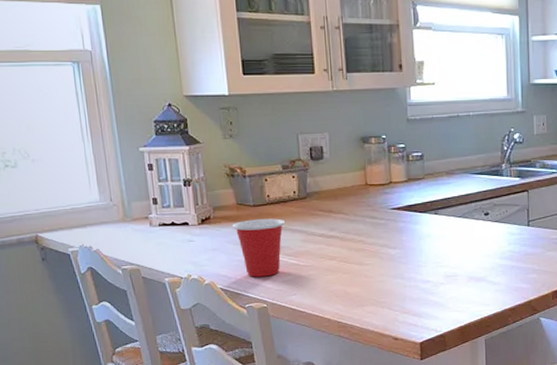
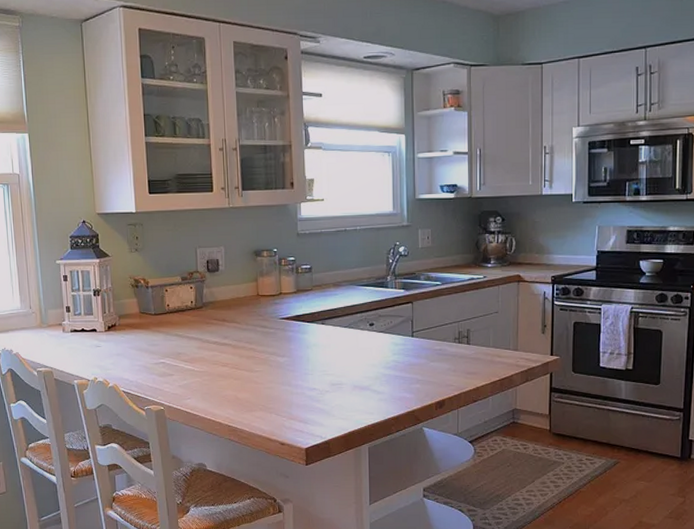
cup: present [232,218,286,277] -> none [135,326,183,381]

